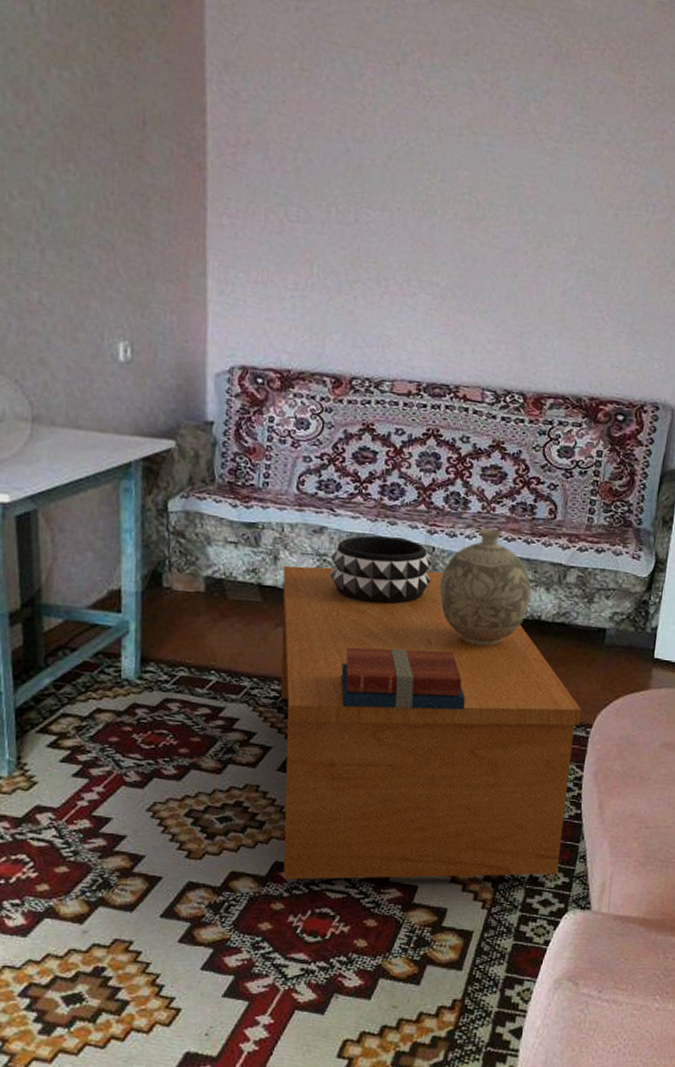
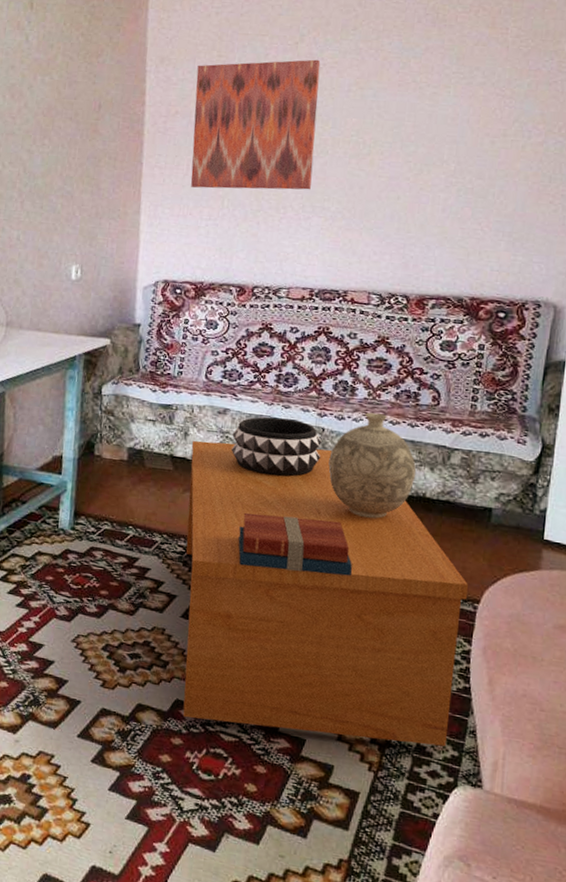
wall art: none [270,78,427,259] -> present [190,59,321,190]

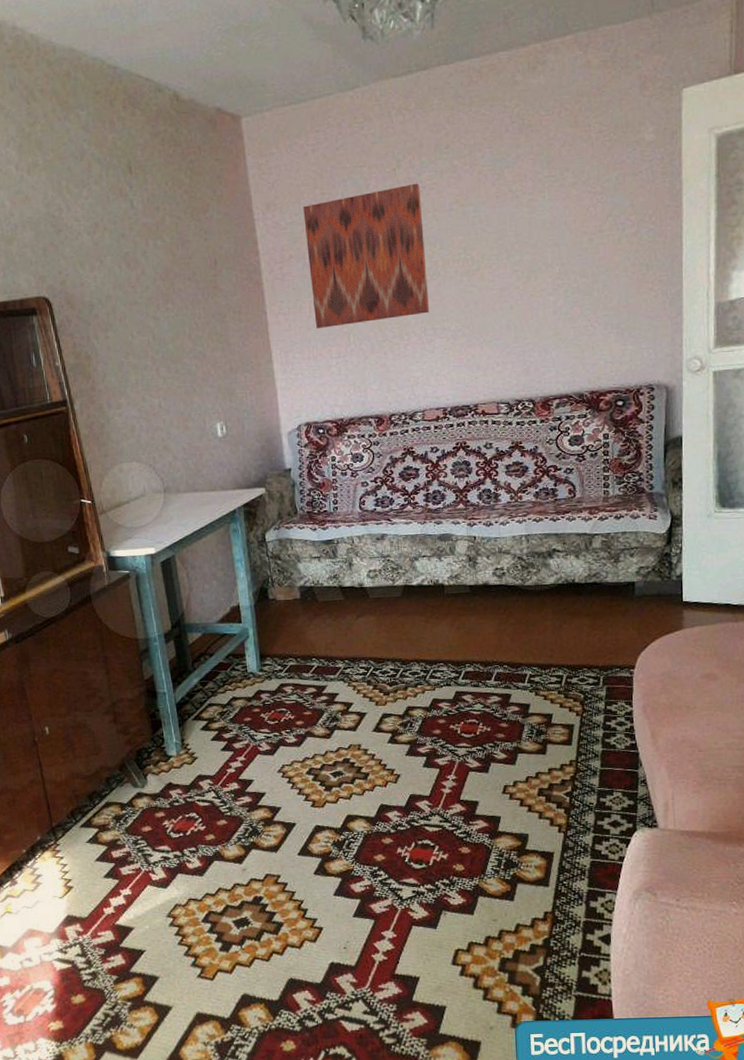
coffee table: present [182,440,468,747] -> none [357,555,623,819]
decorative bowl: present [231,417,322,477] -> none [393,533,477,589]
books: present [238,512,352,576] -> none [413,619,519,675]
decorative vase: present [328,412,417,519] -> none [484,514,564,611]

